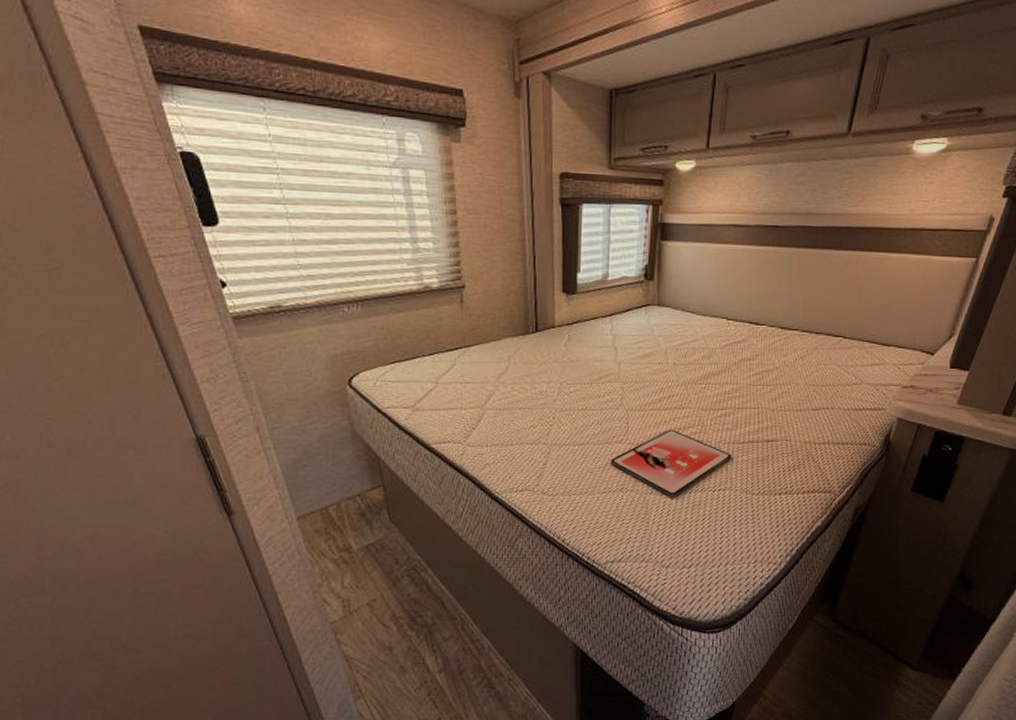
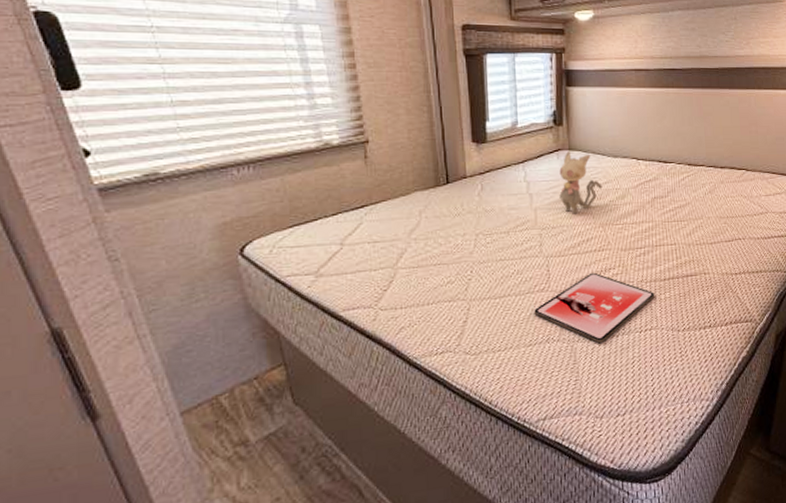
stuffed animal: none [644,307,689,370] -> present [559,151,603,214]

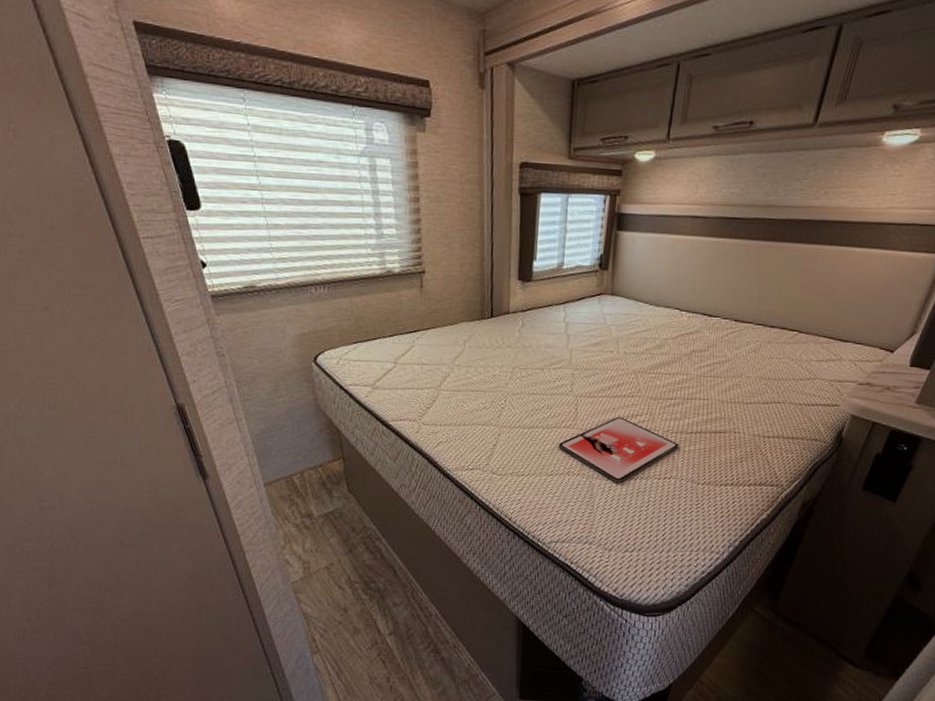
stuffed animal: present [559,151,603,214] -> none [596,296,641,359]

